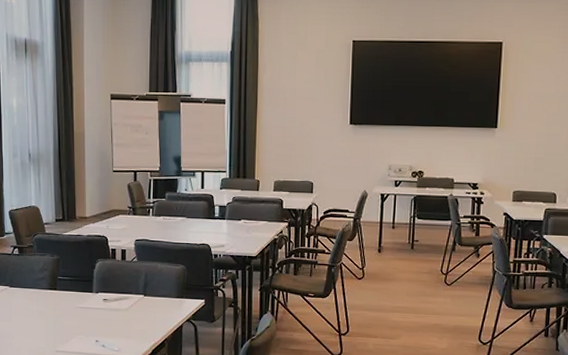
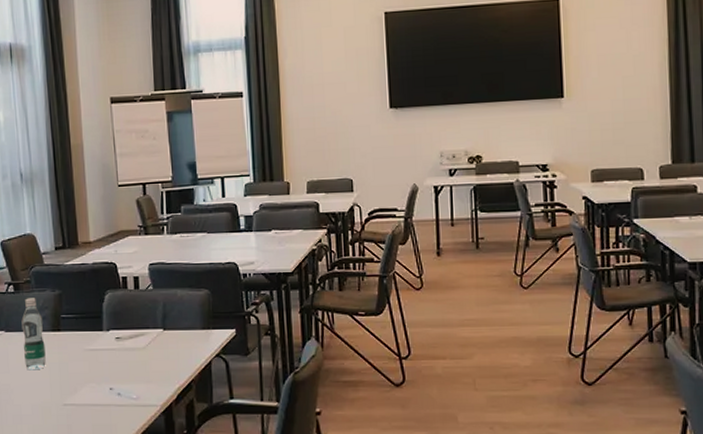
bottle: none [24,260,43,321] -> present [21,298,46,370]

